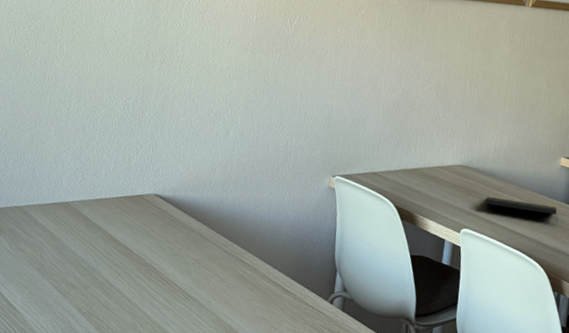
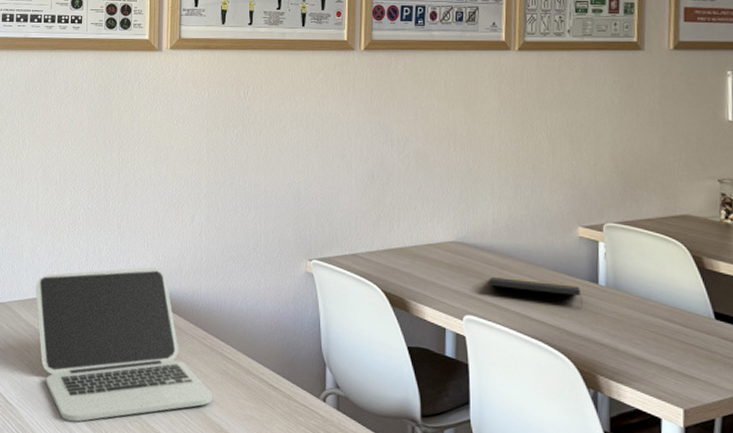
laptop: none [53,176,228,324] -> present [35,266,213,421]

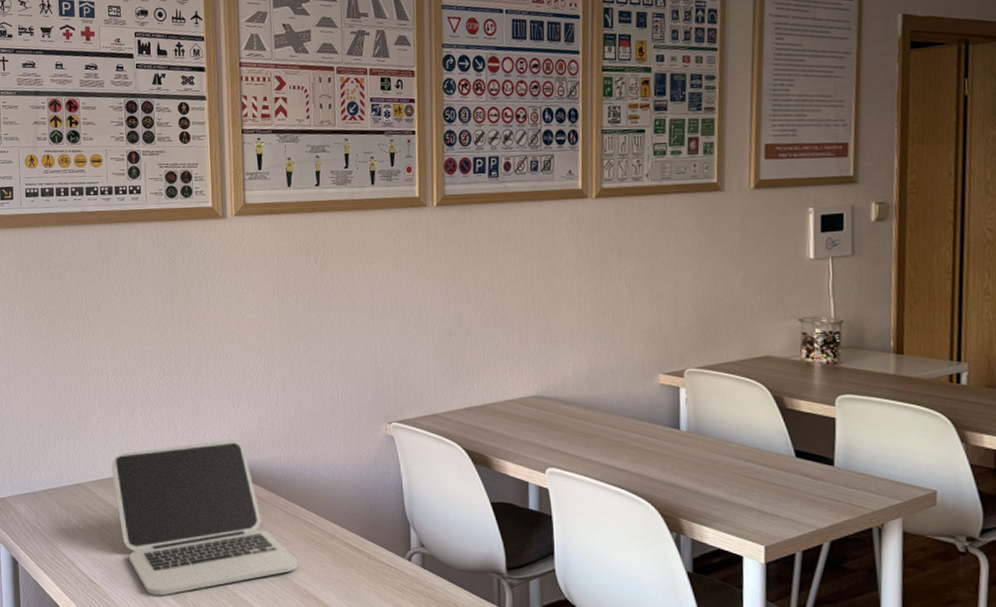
notepad: present [487,276,582,307] -> none [569,428,664,453]

